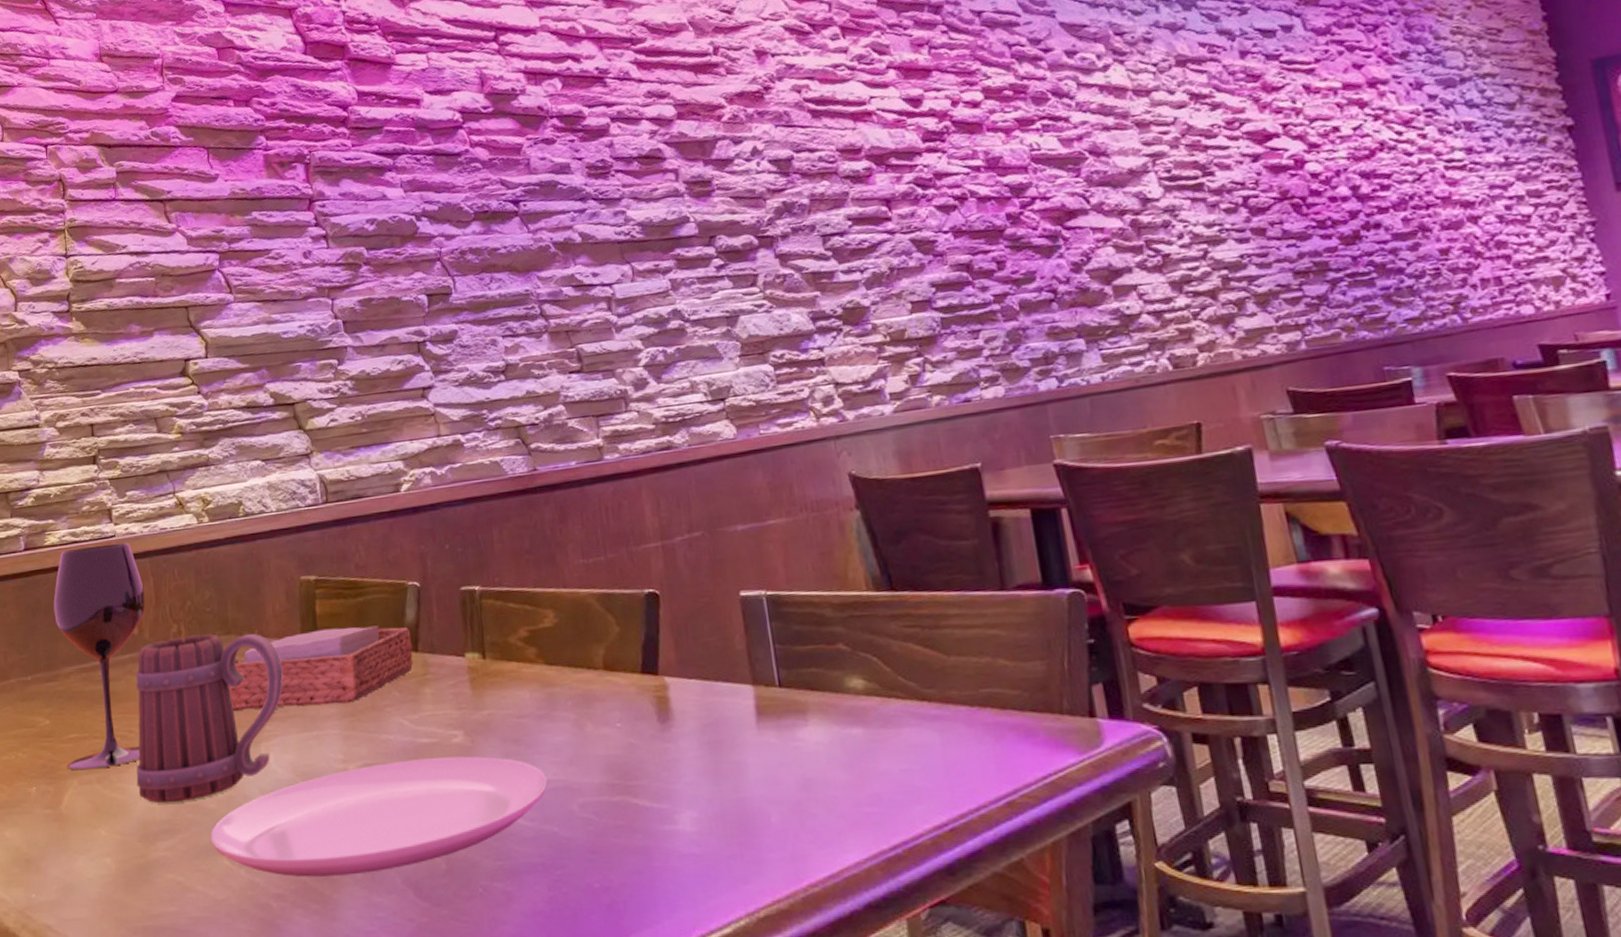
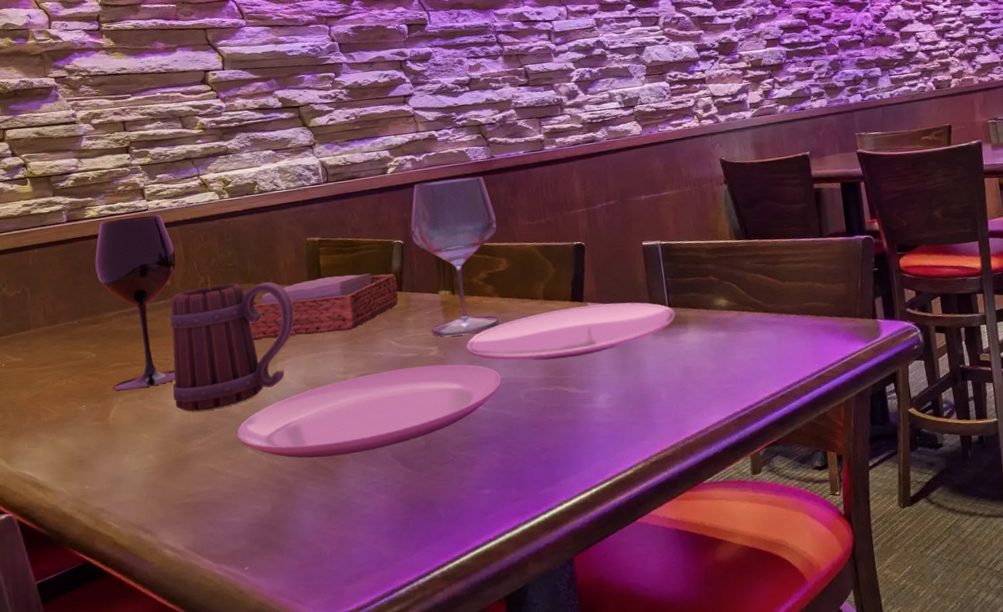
wine glass: none [428,496,544,718] -> present [410,176,499,337]
plate: none [500,678,790,757] -> present [466,302,676,361]

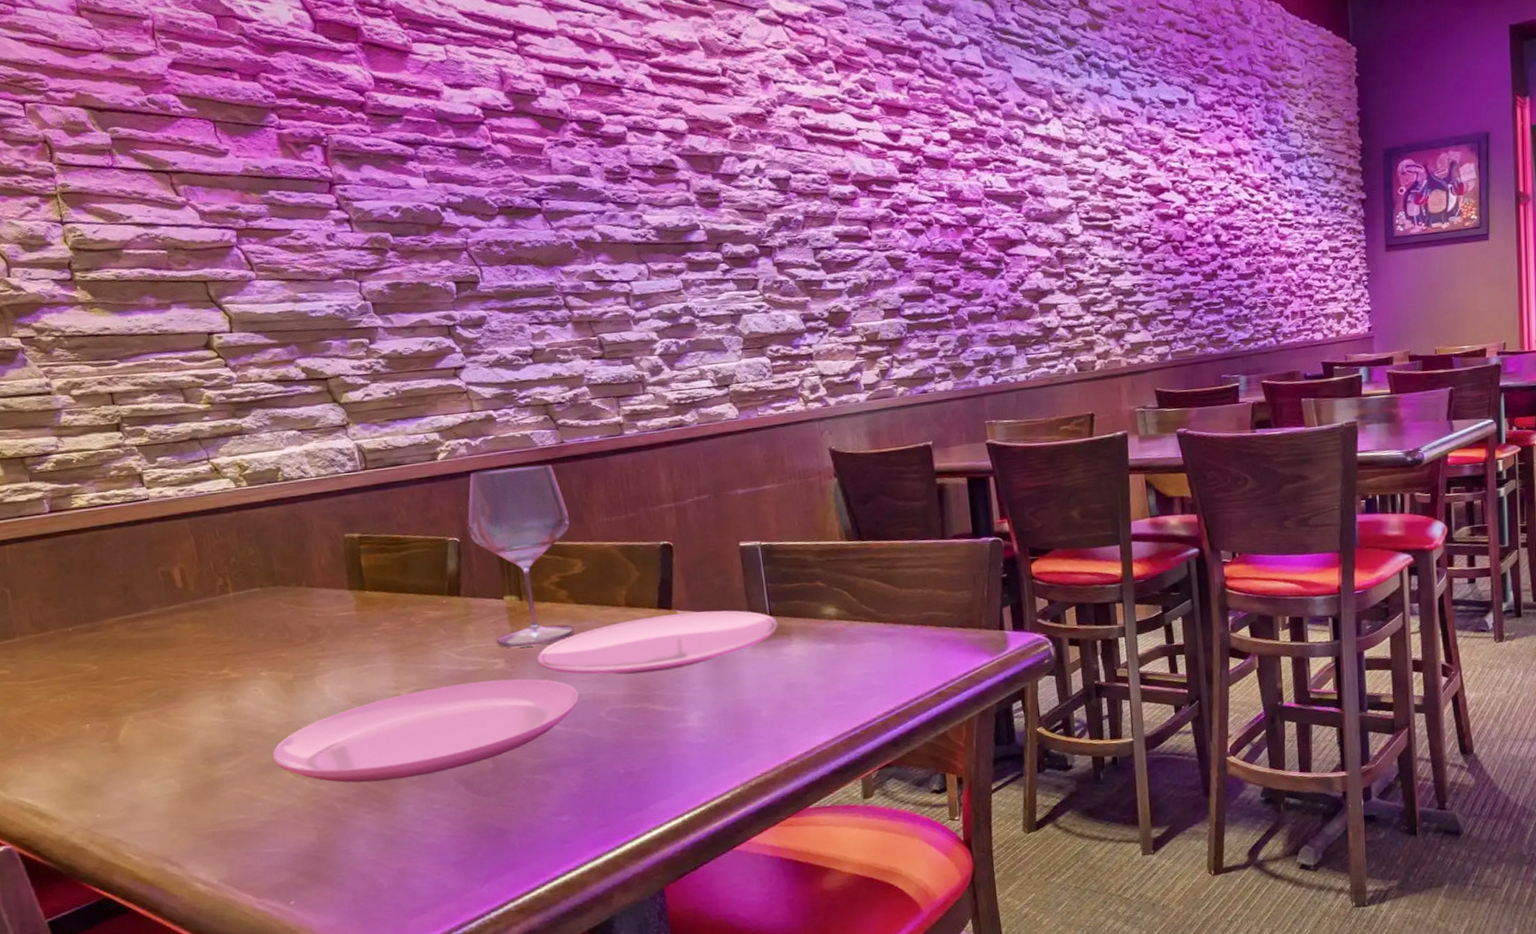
wineglass: present [94,214,176,391] -> none [87,504,196,708]
beer mug: present [170,281,294,412] -> none [184,584,334,731]
napkin holder: present [249,273,399,340] -> none [280,575,457,651]

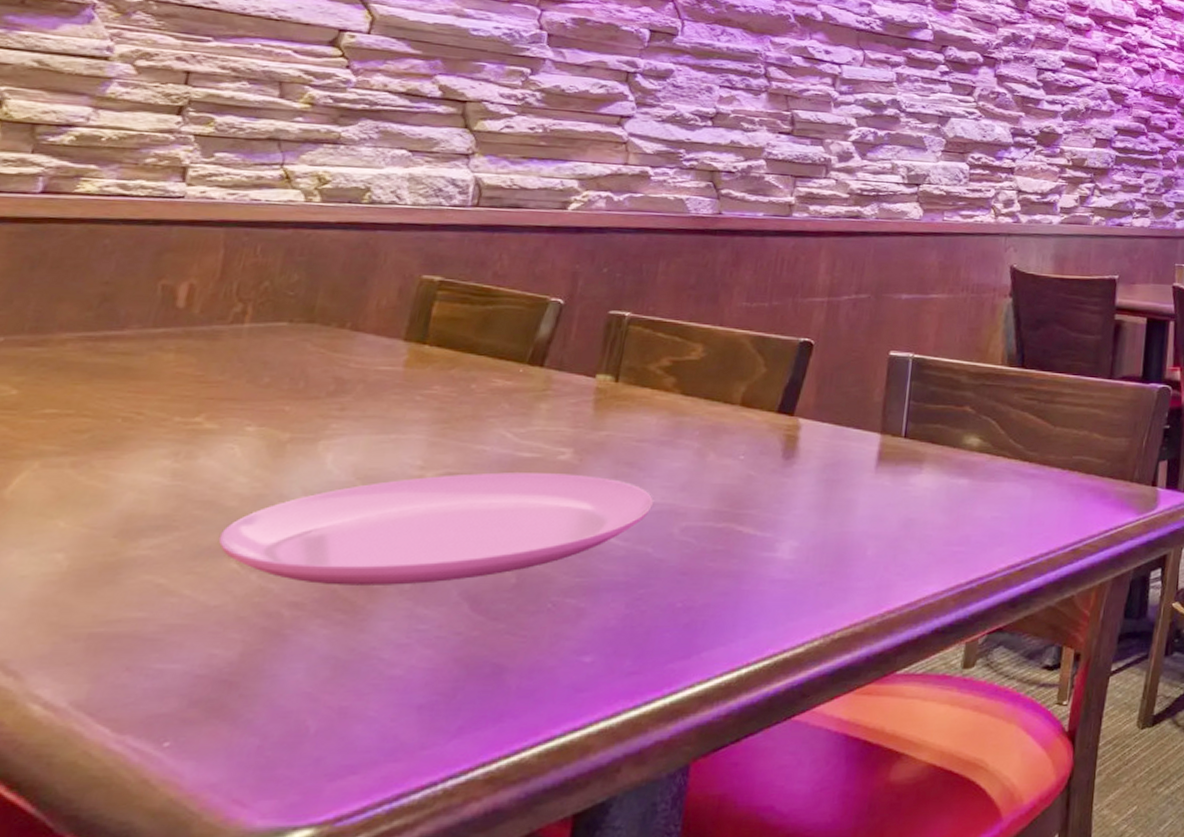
wine glass: present [467,464,575,648] -> none [569,229,705,438]
plate: present [537,610,778,675] -> none [614,421,912,487]

